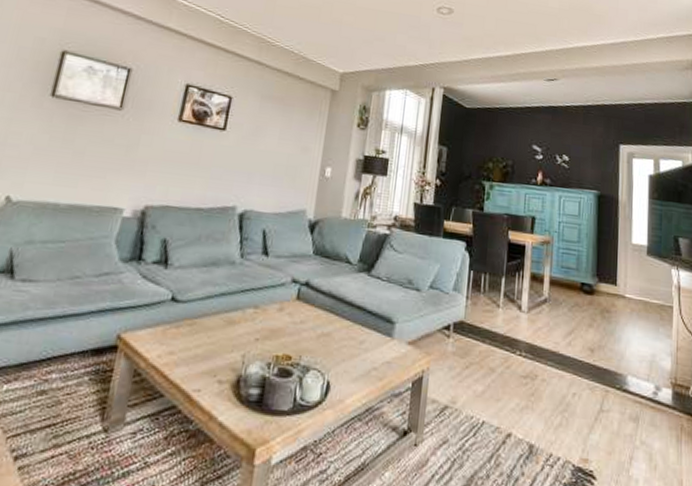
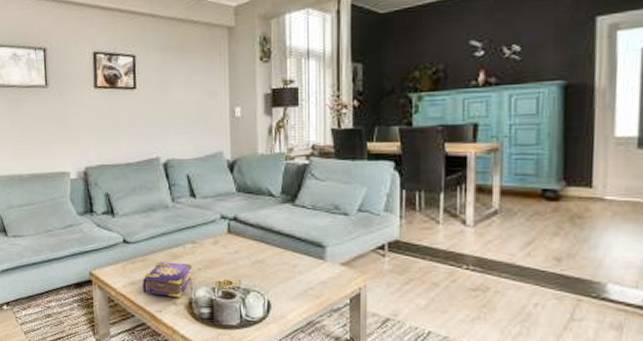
book: none [181,327,250,374] -> present [142,262,193,298]

